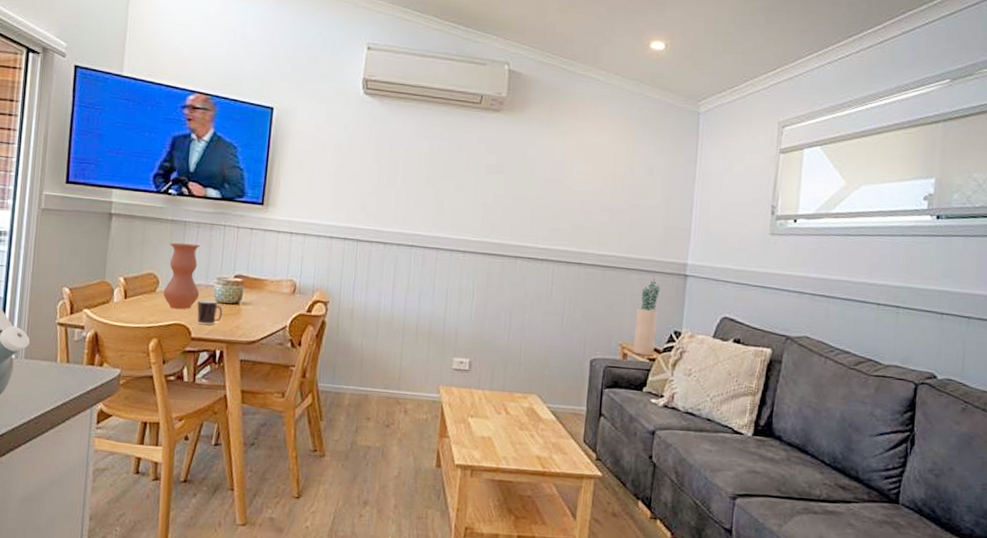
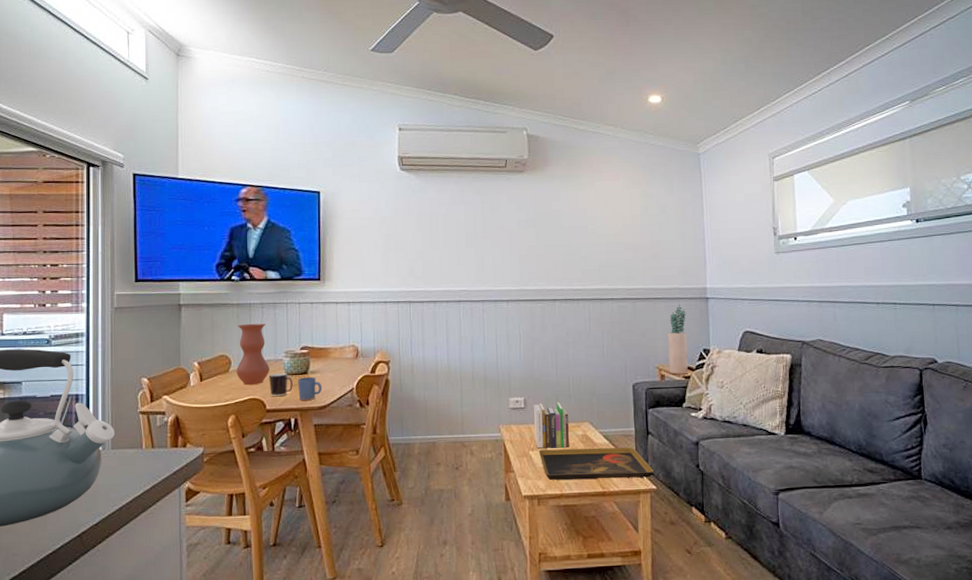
mug: none [227,307,254,333] -> present [297,376,323,400]
books: none [475,367,516,419] -> present [533,402,569,449]
decorative tray: none [478,417,602,463] -> present [538,447,655,480]

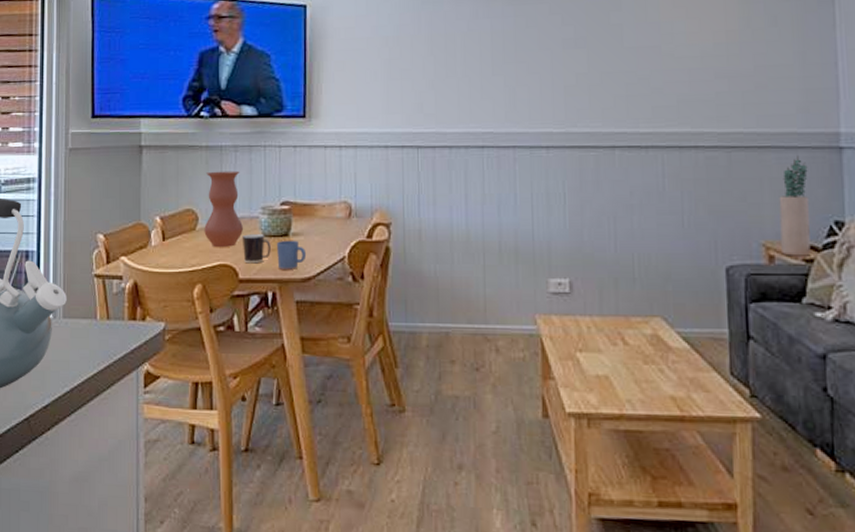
books: present [533,402,569,449] -> none [582,287,633,351]
decorative tray: present [538,447,655,480] -> none [589,351,758,401]

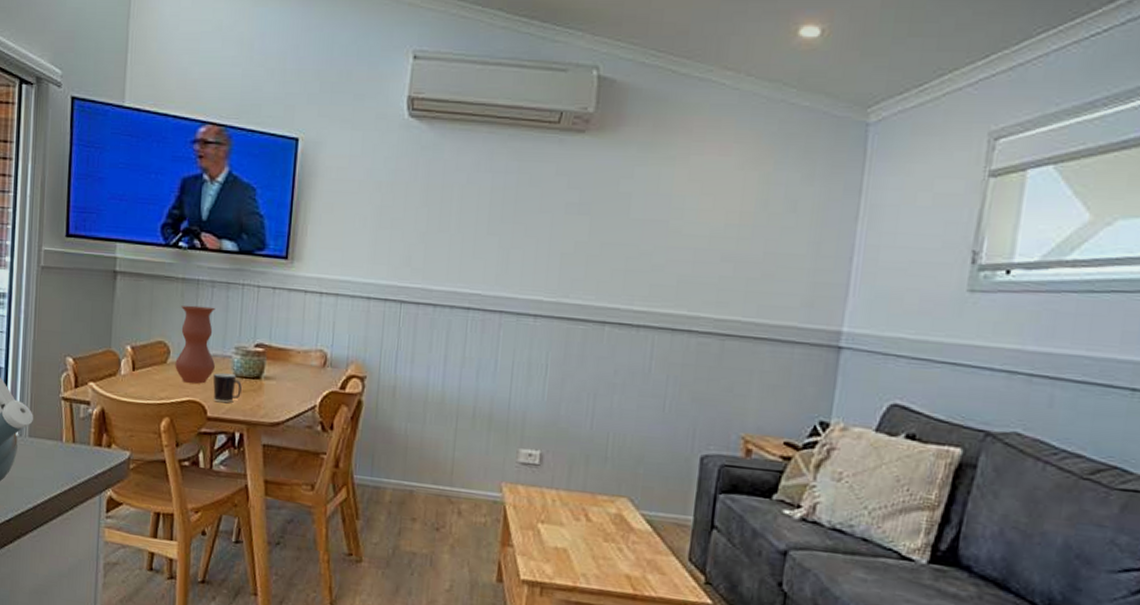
mug: present [276,240,307,270] -> none [247,382,278,413]
vase: present [779,156,811,256] -> none [760,351,802,454]

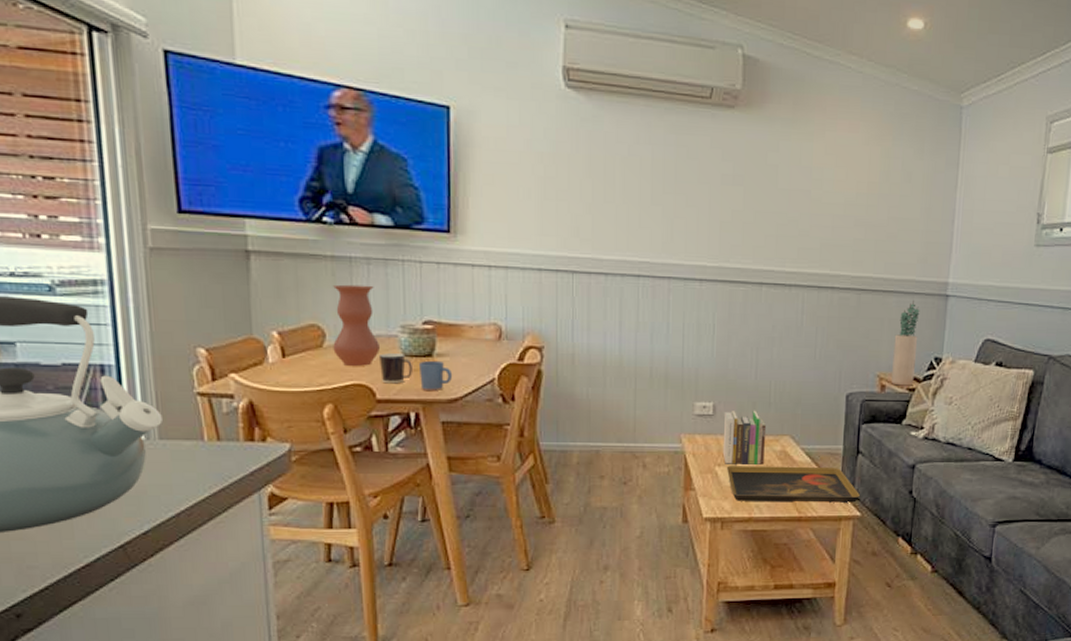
mug: none [247,382,278,413] -> present [418,360,453,390]
books: none [547,461,601,528] -> present [722,410,767,465]
decorative tray: none [550,524,714,587] -> present [726,466,861,503]
vase: none [760,351,802,454] -> present [891,301,920,386]

